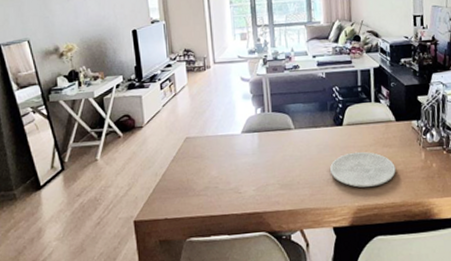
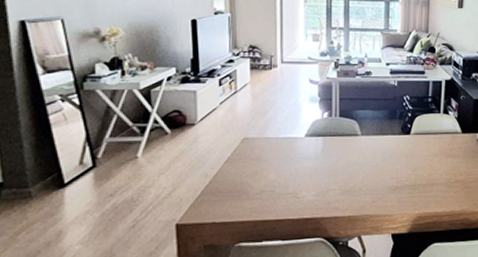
plate: present [330,151,396,188] -> none [394,160,458,196]

